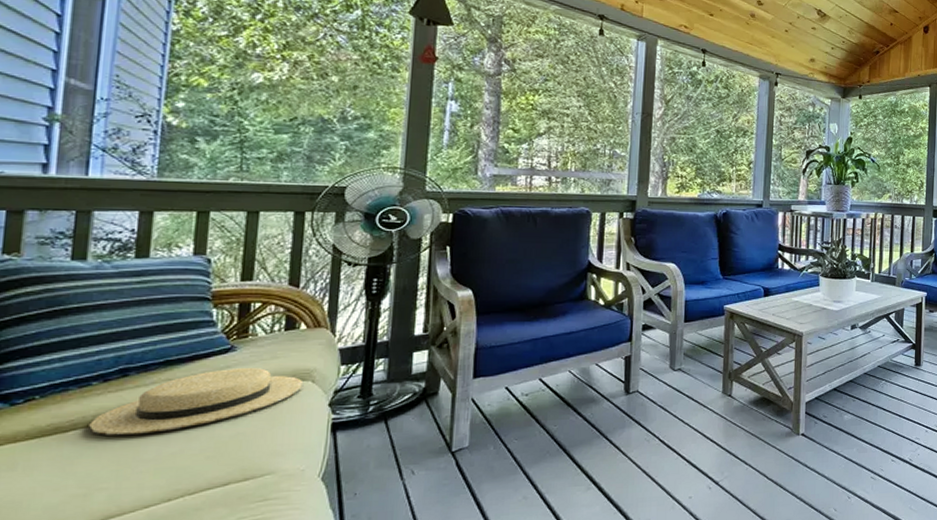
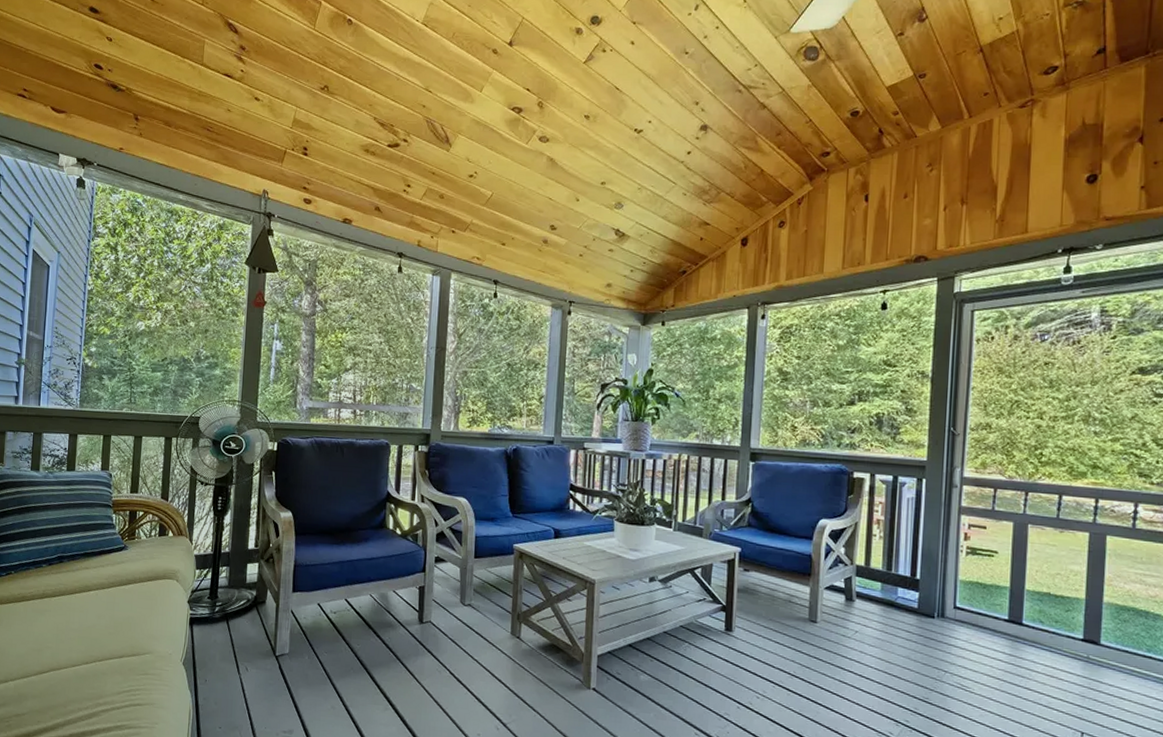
sunhat: present [89,367,304,436] -> none [41,563,171,609]

